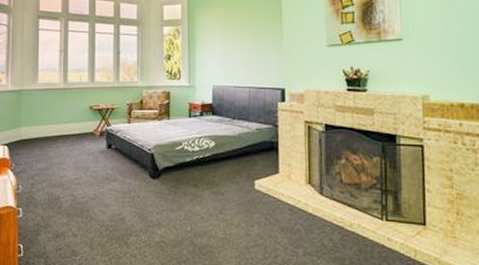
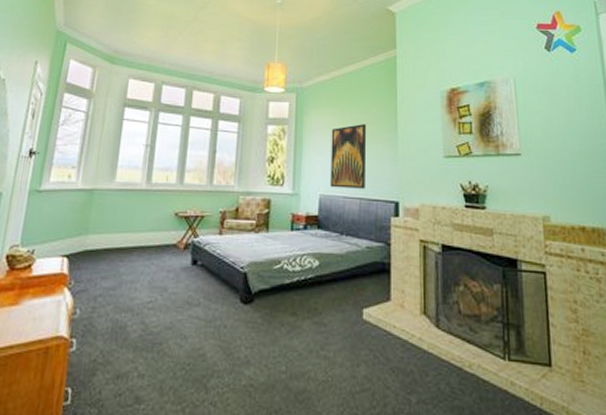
wall art: none [221,19,254,79] -> present [330,123,367,189]

